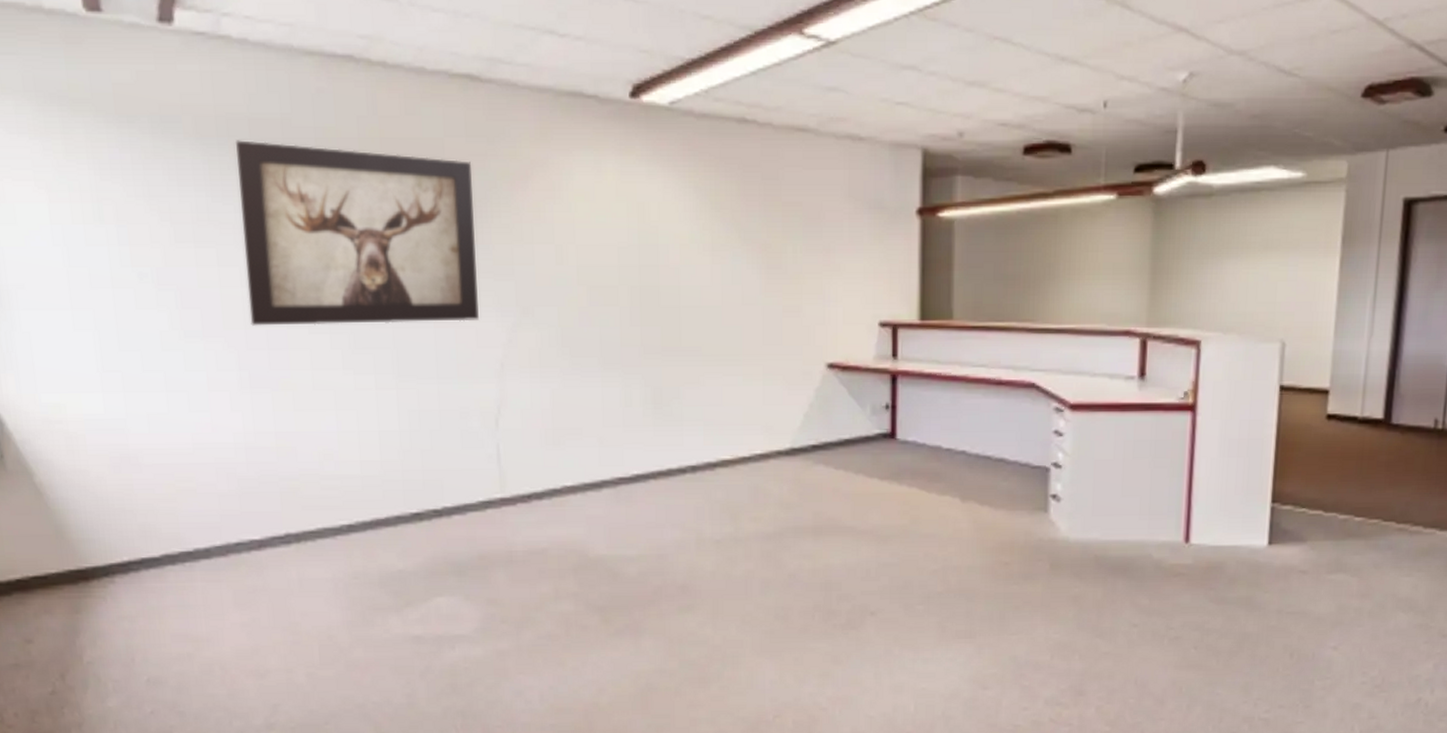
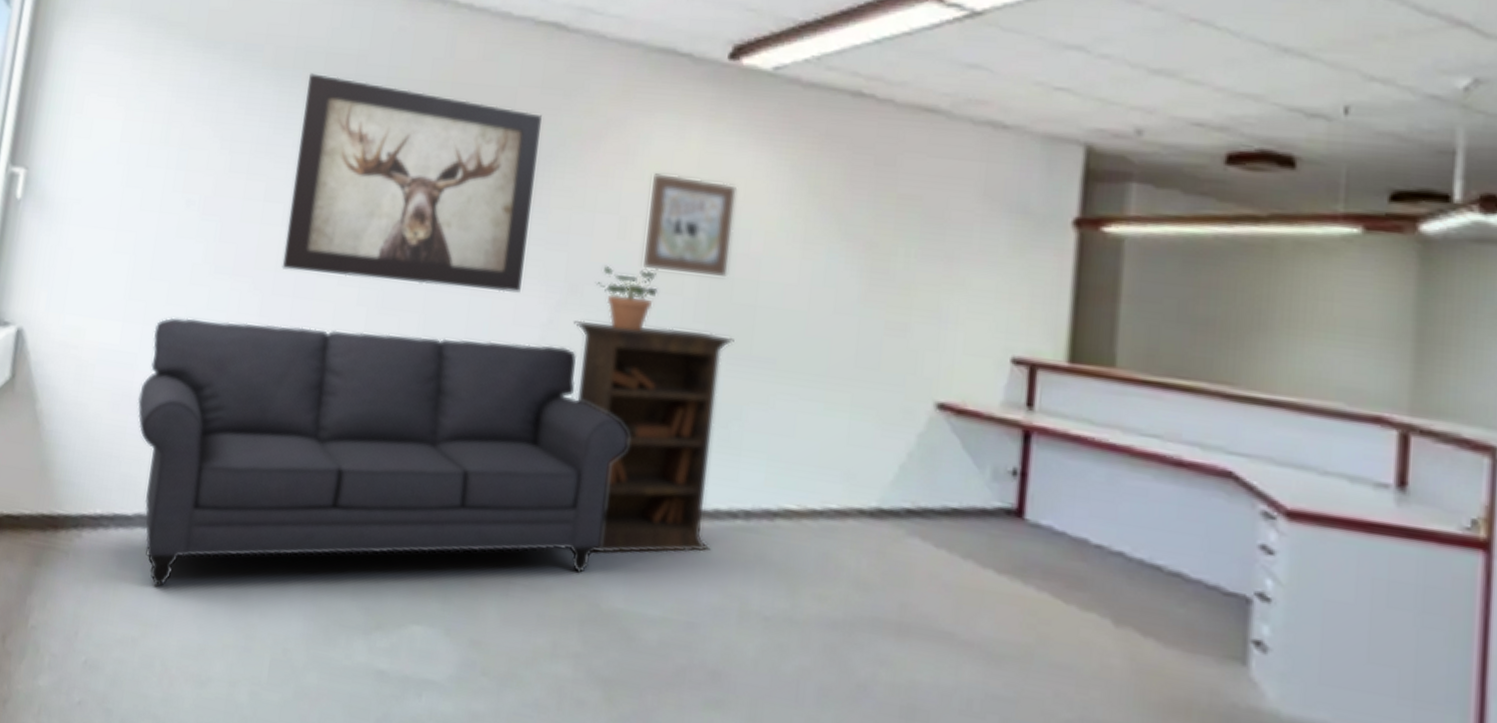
sofa: none [137,361,591,608] -> present [137,317,629,586]
bookcase: none [530,333,669,518] -> present [574,320,734,555]
potted plant: none [543,287,599,340] -> present [595,266,659,332]
wall art: none [577,203,655,288] -> present [641,172,738,279]

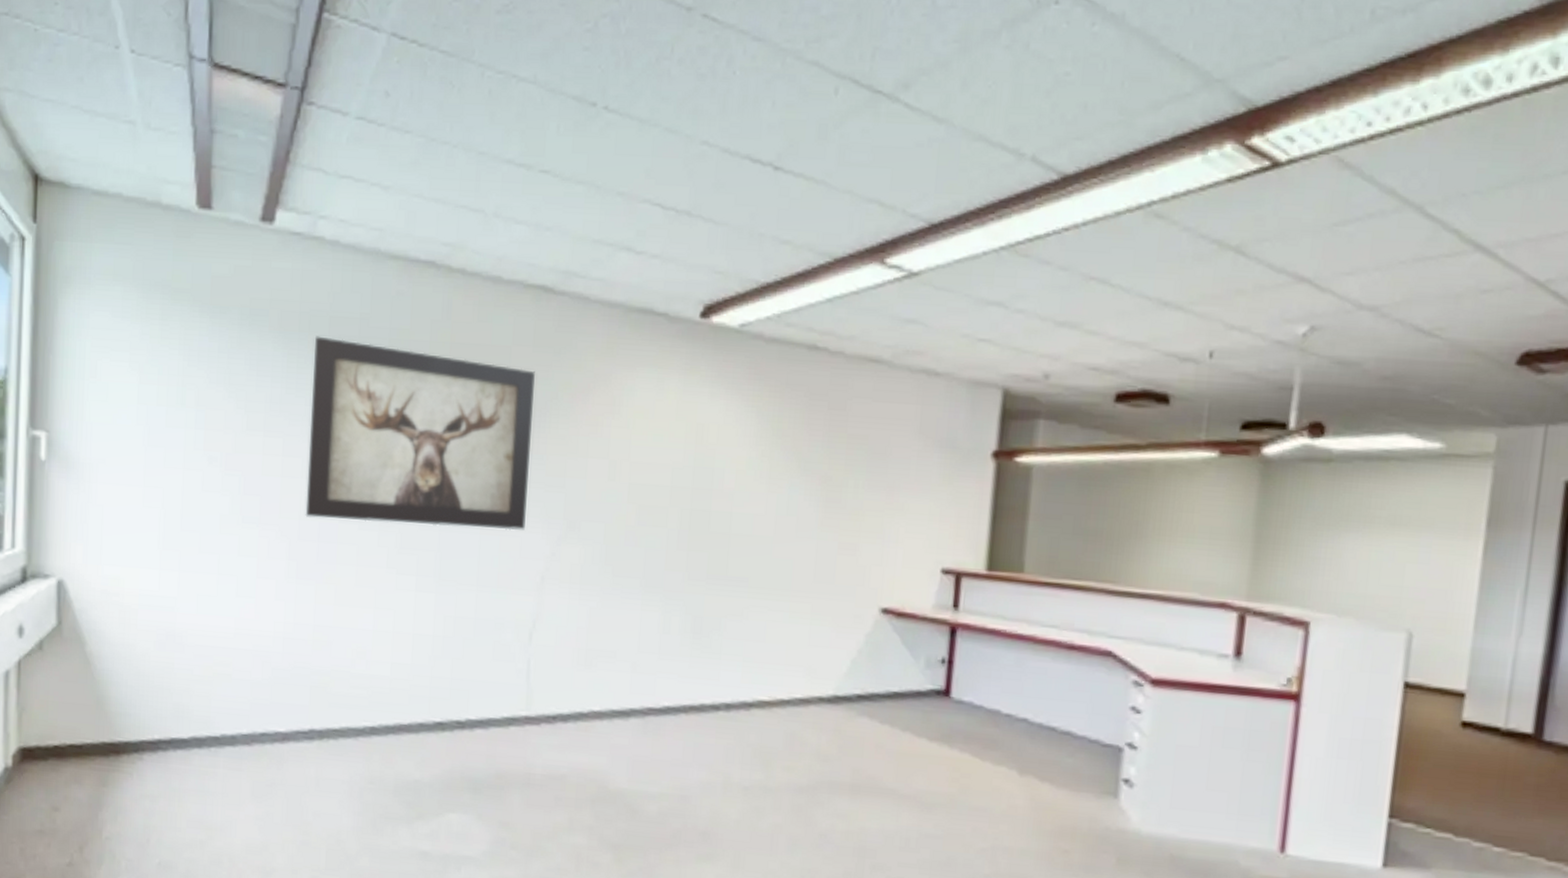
sofa: present [137,317,629,586] -> none [181,564,626,796]
bookcase: present [574,320,734,555] -> none [574,552,713,746]
potted plant: present [595,266,659,332] -> none [590,504,646,560]
wall art: present [641,172,738,279] -> none [630,420,712,512]

